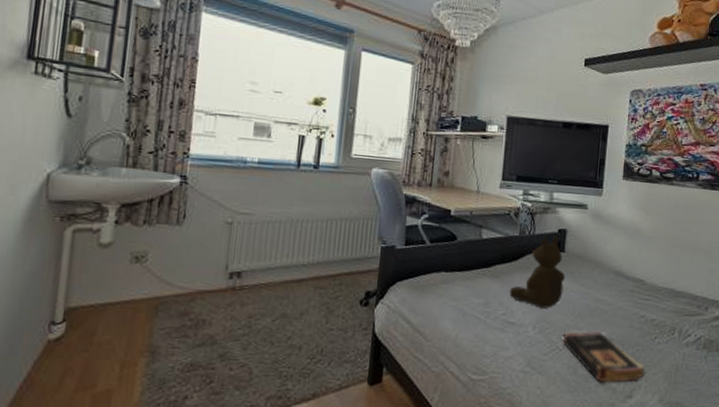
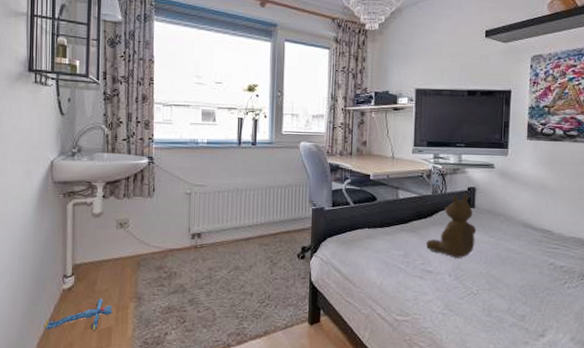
plush toy: none [15,350,115,396] -> present [44,297,112,332]
book: present [562,331,645,383] -> none [477,277,556,324]

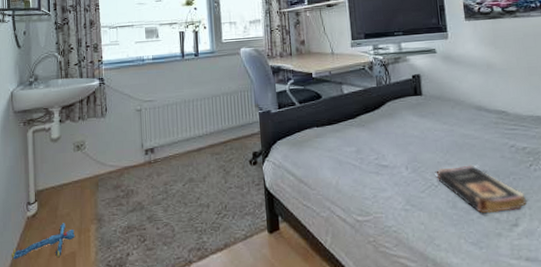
teddy bear: present [426,194,477,258] -> none [378,82,428,149]
book: none [477,277,556,324] -> present [436,165,528,214]

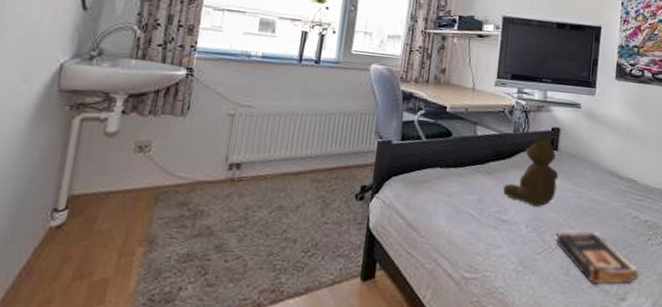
plush toy: present [11,222,75,260] -> none [14,239,114,284]
teddy bear: none [378,82,428,149] -> present [503,134,559,207]

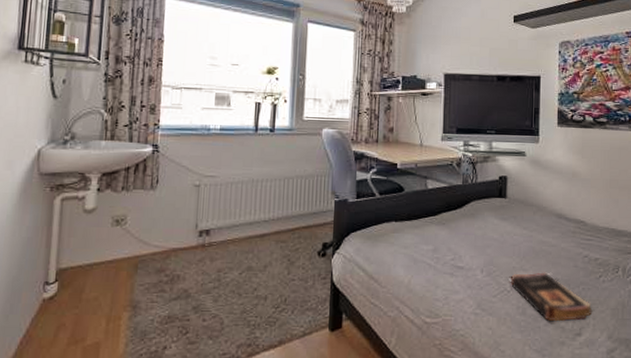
teddy bear: present [503,134,559,207] -> none [457,183,509,252]

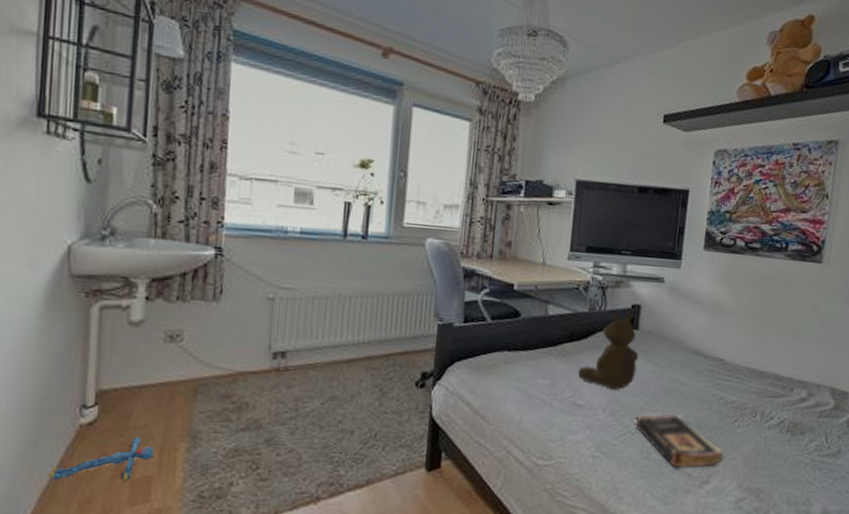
plush toy: none [16,307,102,349] -> present [48,435,154,482]
teddy bear: none [457,183,509,252] -> present [578,312,639,390]

